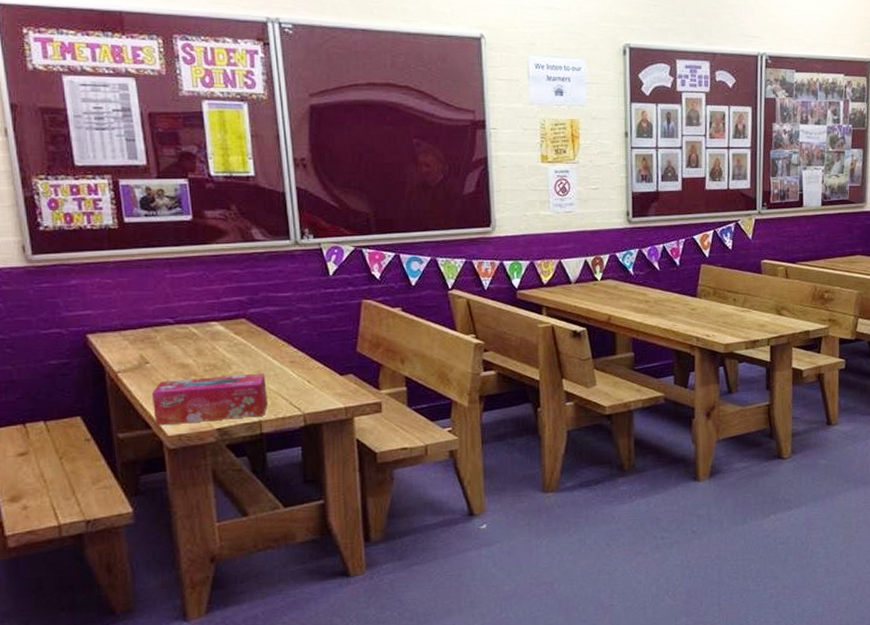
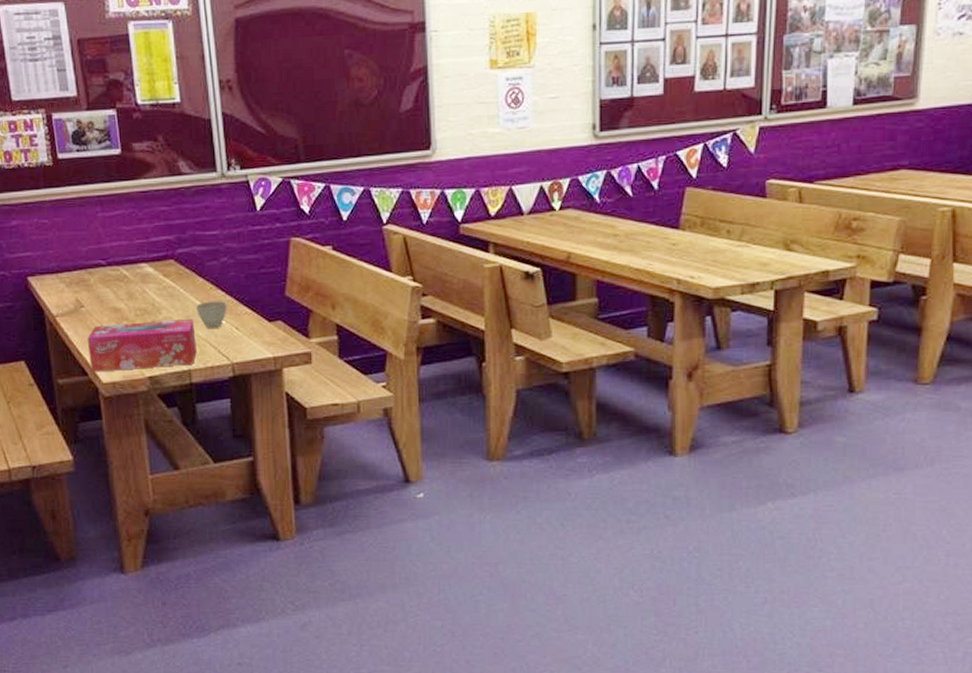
cup: none [268,356,299,382] -> present [196,301,227,328]

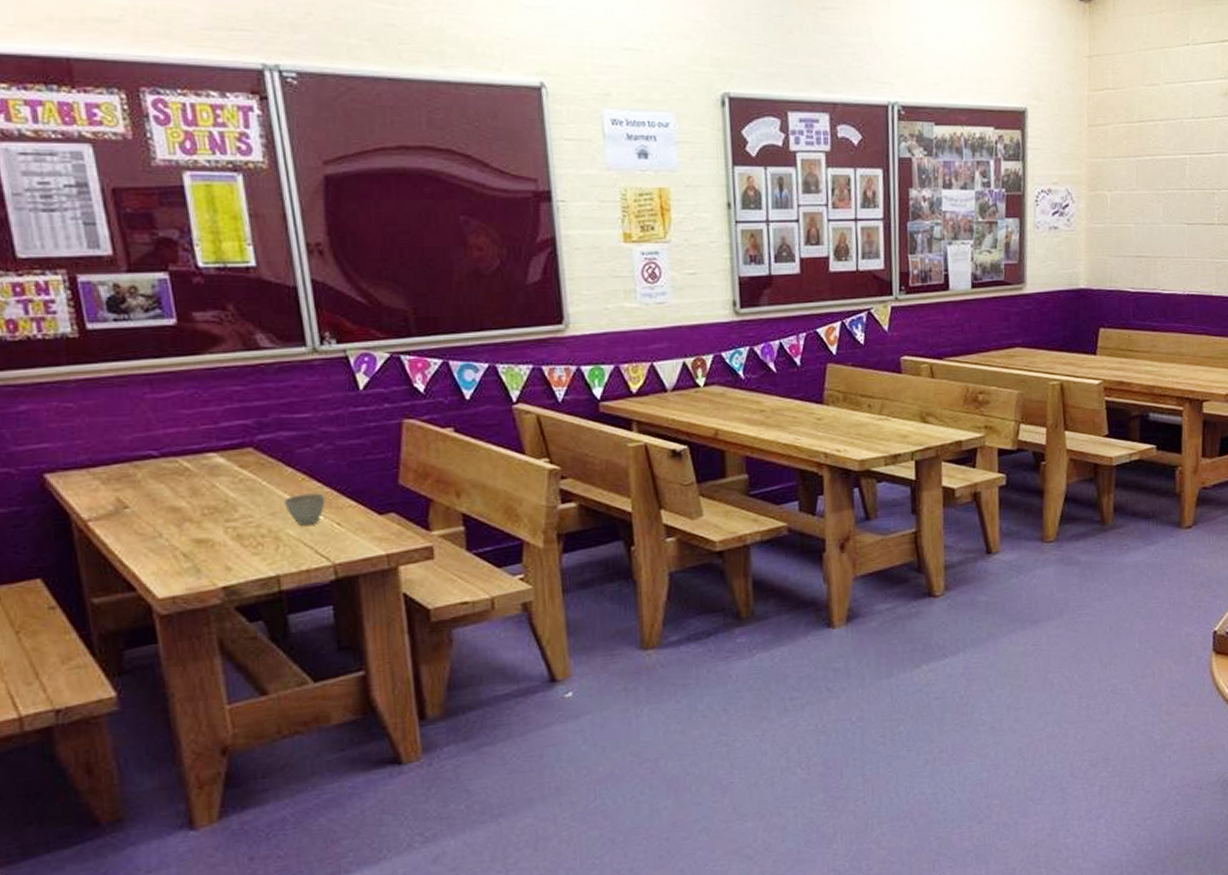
tissue box: present [87,318,197,372] -> none [133,515,287,587]

